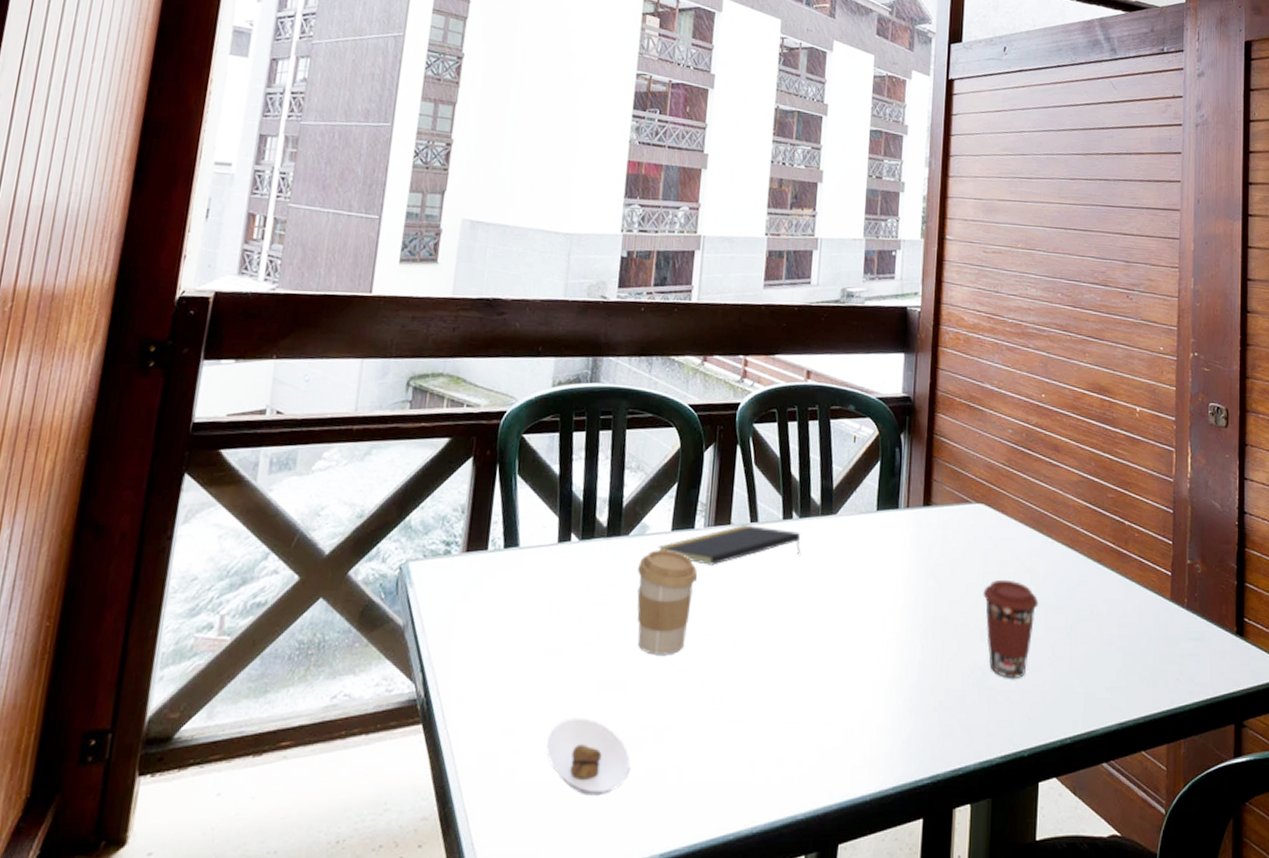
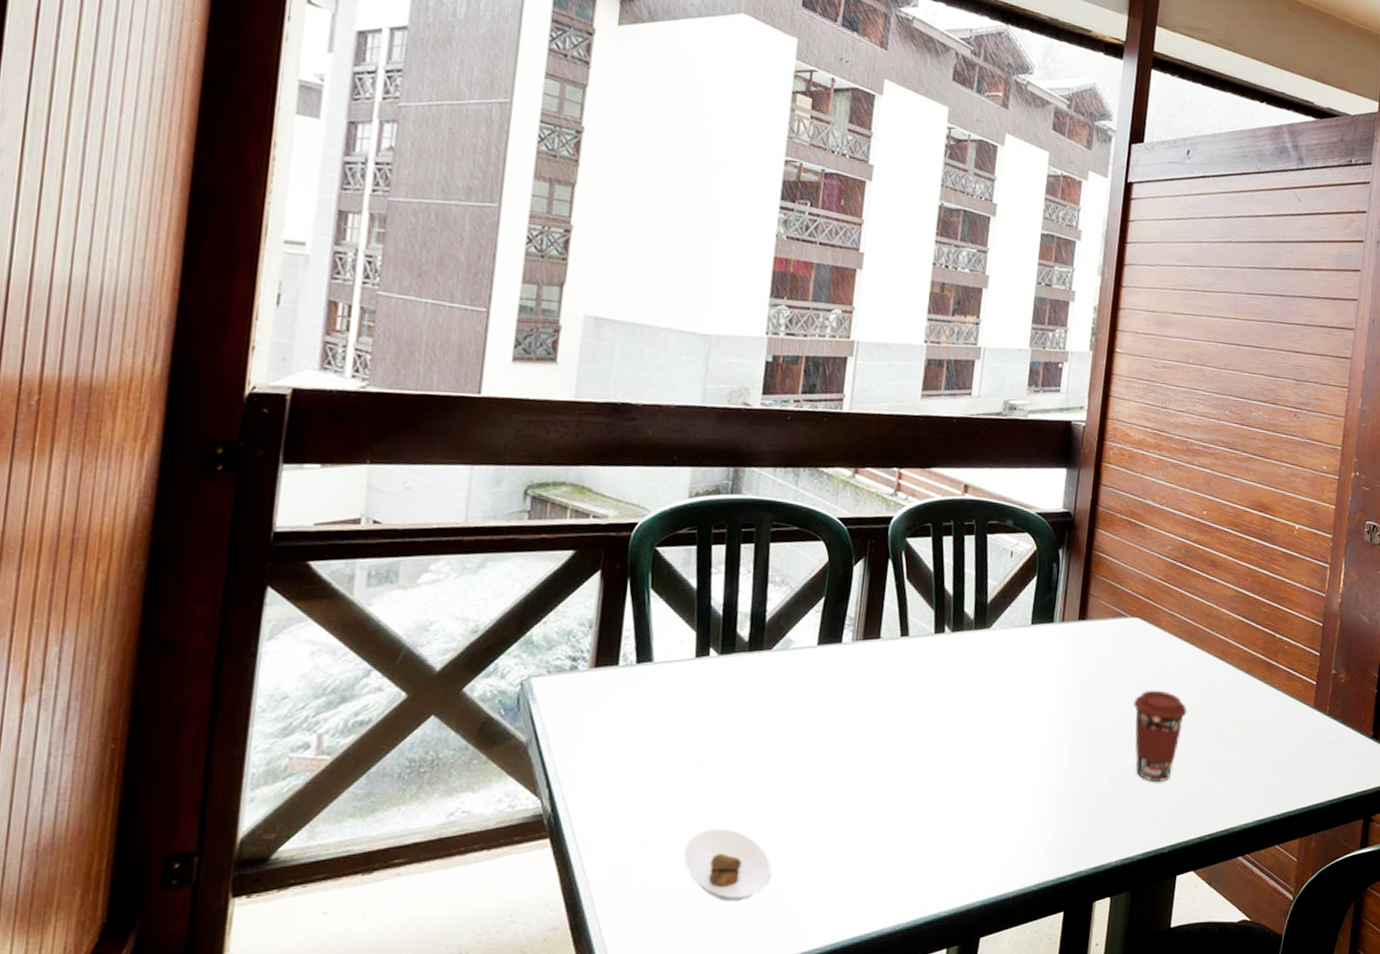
coffee cup: present [637,550,698,655] -> none [780,664,845,767]
notepad: present [657,525,801,566] -> none [802,639,953,679]

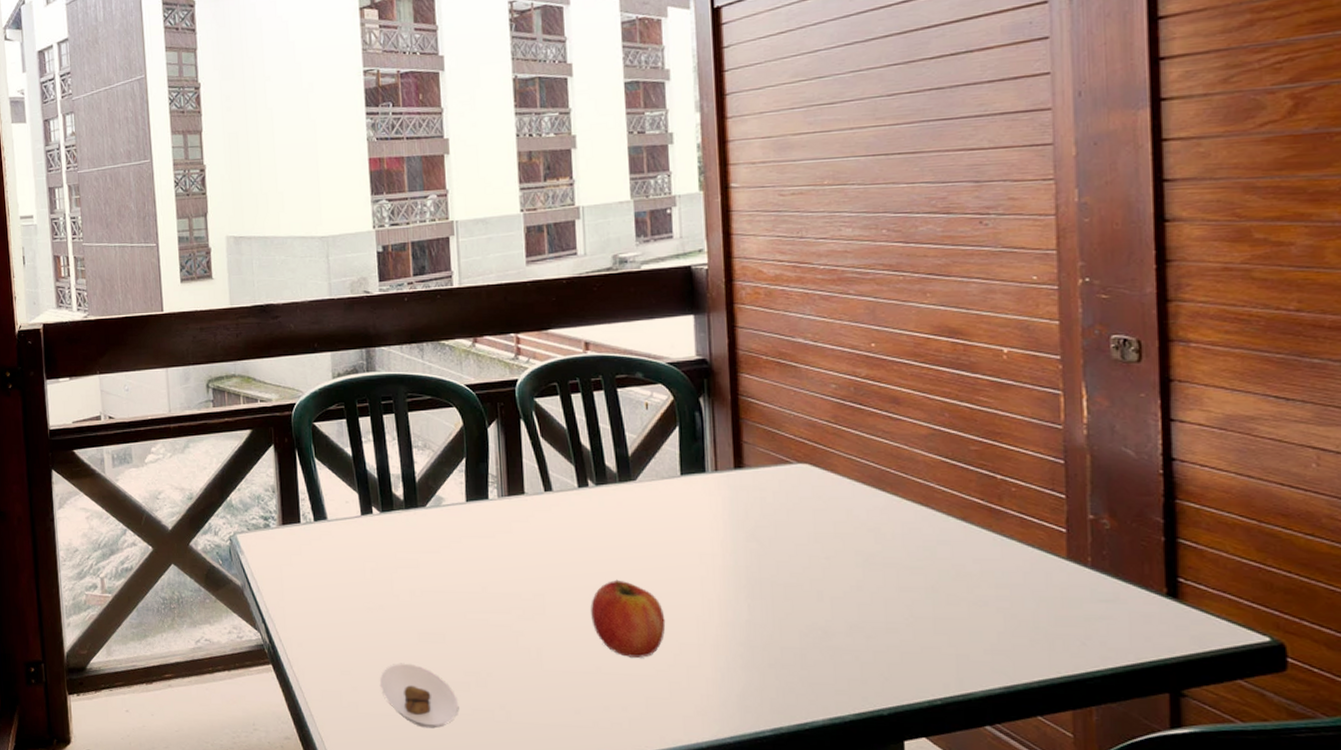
fruit: none [925,729,995,809] -> present [591,579,666,658]
coffee cup: present [1133,690,1187,783] -> none [816,540,887,640]

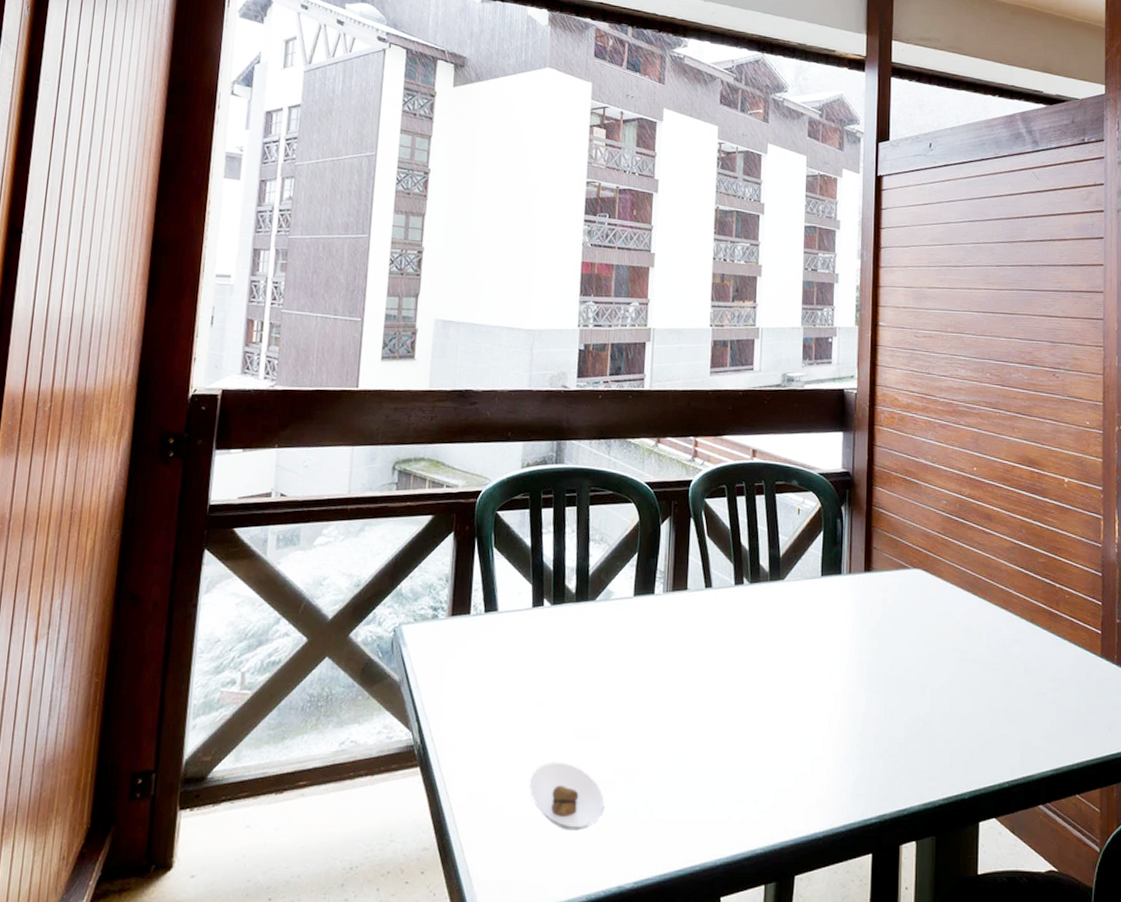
fruit: present [591,579,666,658] -> none [735,674,798,750]

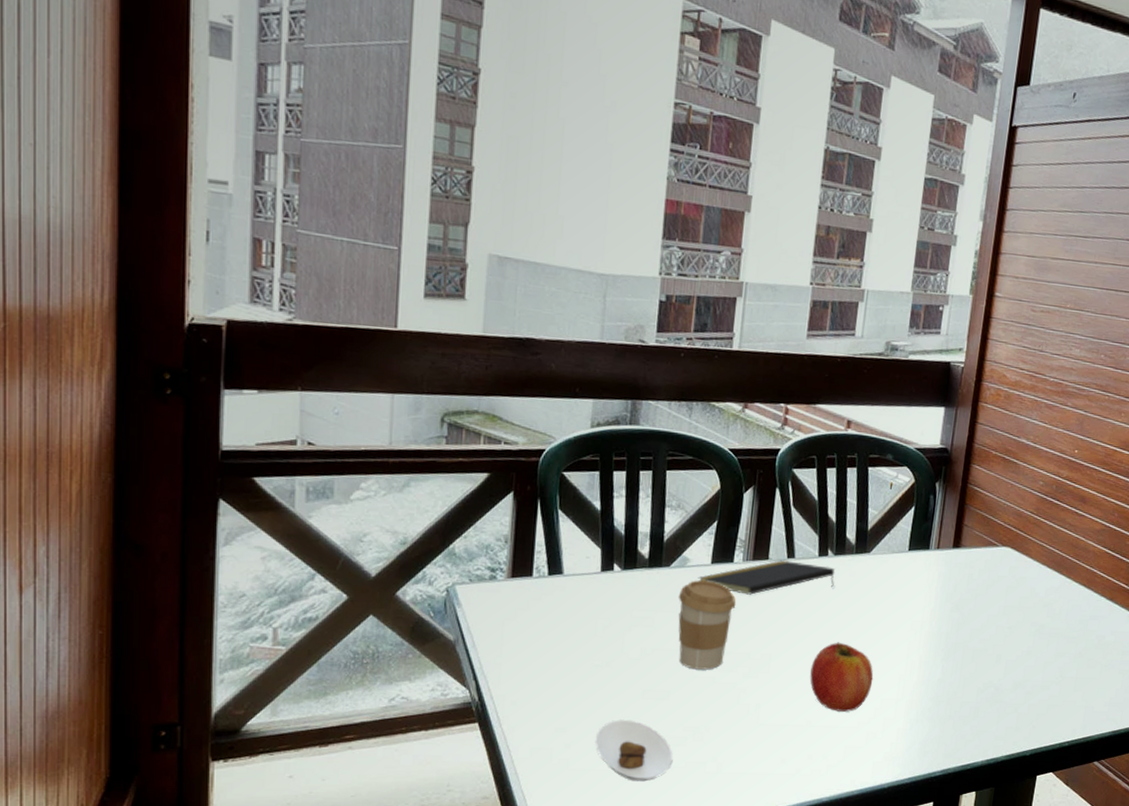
coffee cup: none [605,613,659,707] -> present [678,580,736,670]
notepad: none [622,590,752,627] -> present [698,560,835,595]
fruit: none [735,674,798,750] -> present [810,642,873,712]

